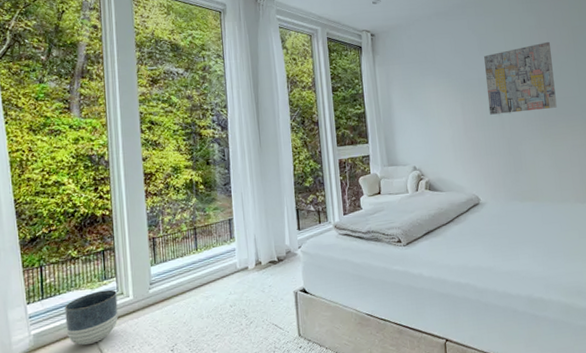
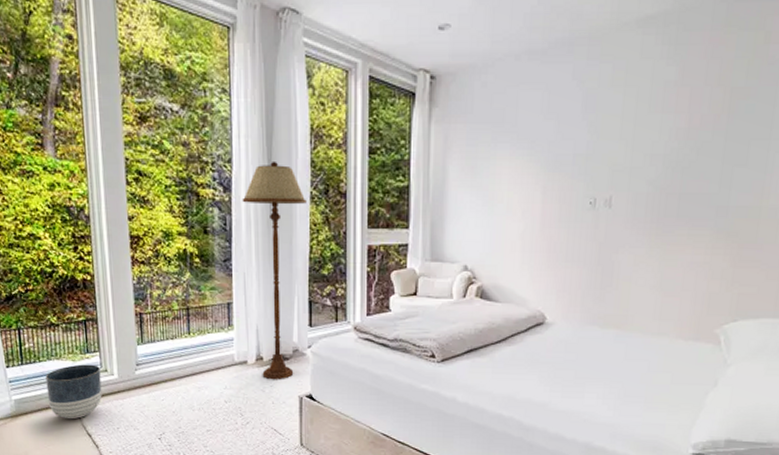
floor lamp: none [236,103,288,281] -> present [242,160,306,380]
wall art: present [484,41,557,115] -> none [580,107,693,208]

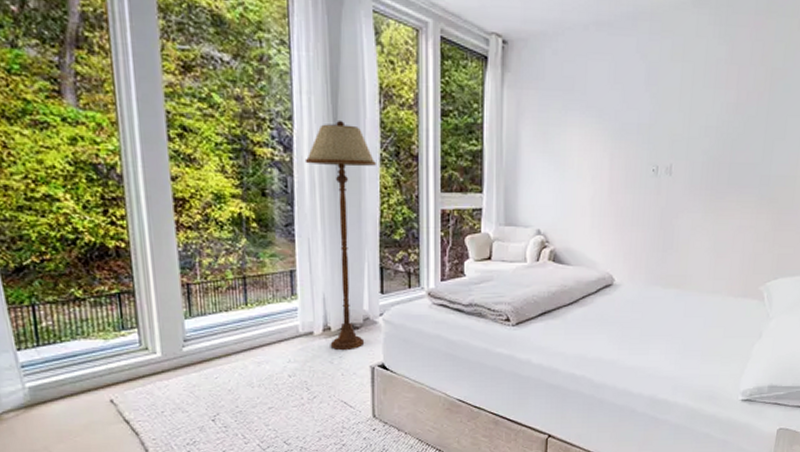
planter: present [45,364,102,420] -> none [69,342,142,406]

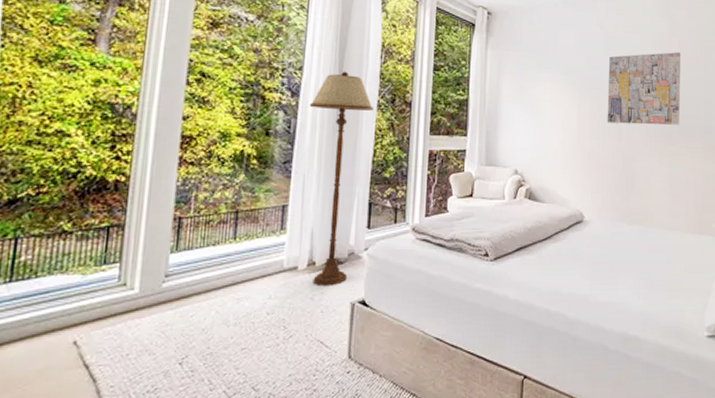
wall art: none [644,84,740,176] -> present [607,52,681,125]

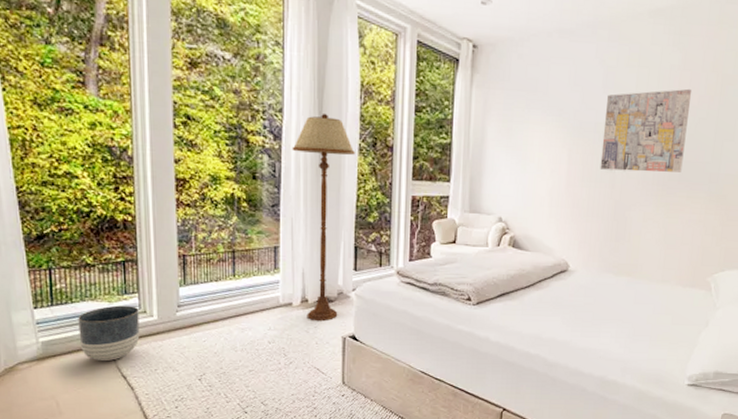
planter: none [36,278,118,349] -> present [78,305,140,362]

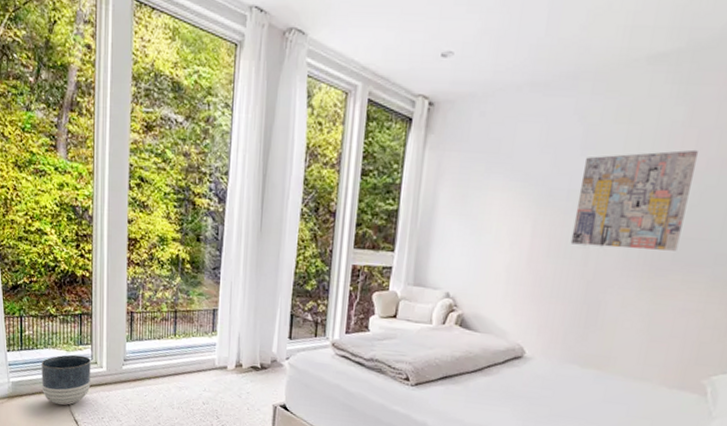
floor lamp: present [292,113,355,322] -> none [235,176,297,388]

